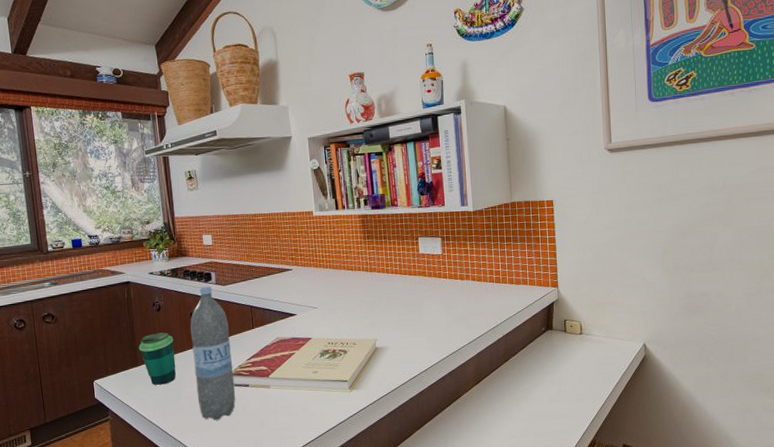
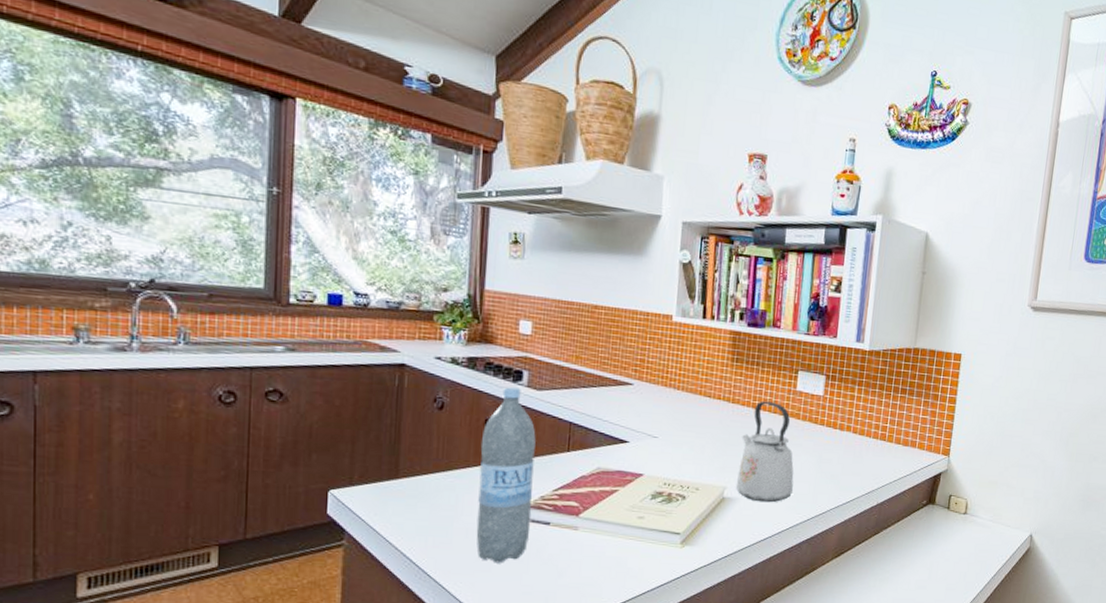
cup: present [138,332,176,385] -> none [403,438,455,508]
kettle: none [382,265,431,348] -> present [735,401,794,503]

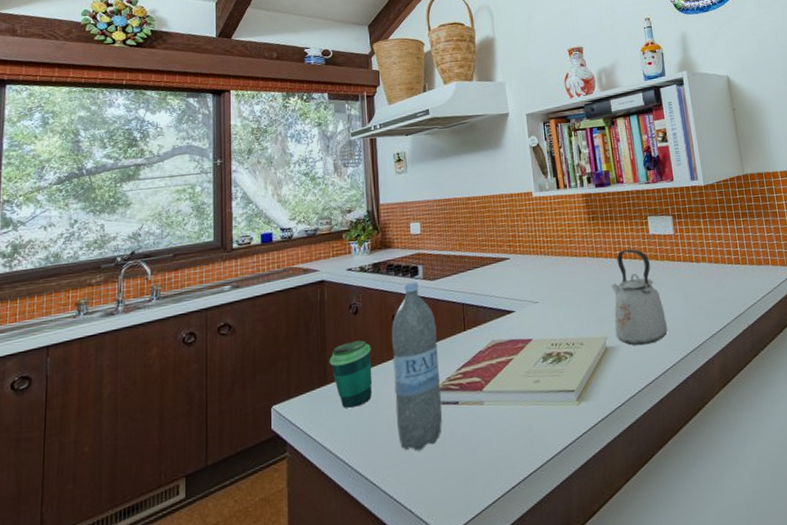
cup: none [403,438,455,508] -> present [329,340,373,408]

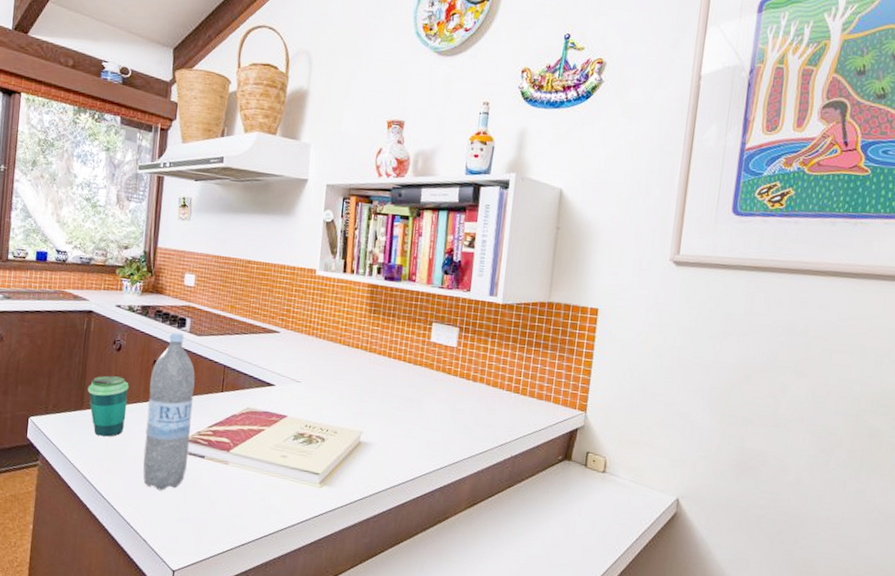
kettle: present [611,249,668,346] -> none [371,350,427,450]

